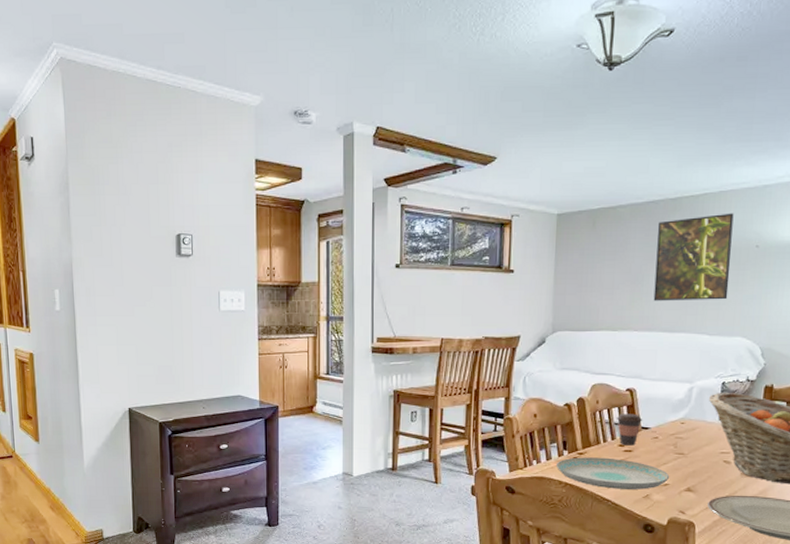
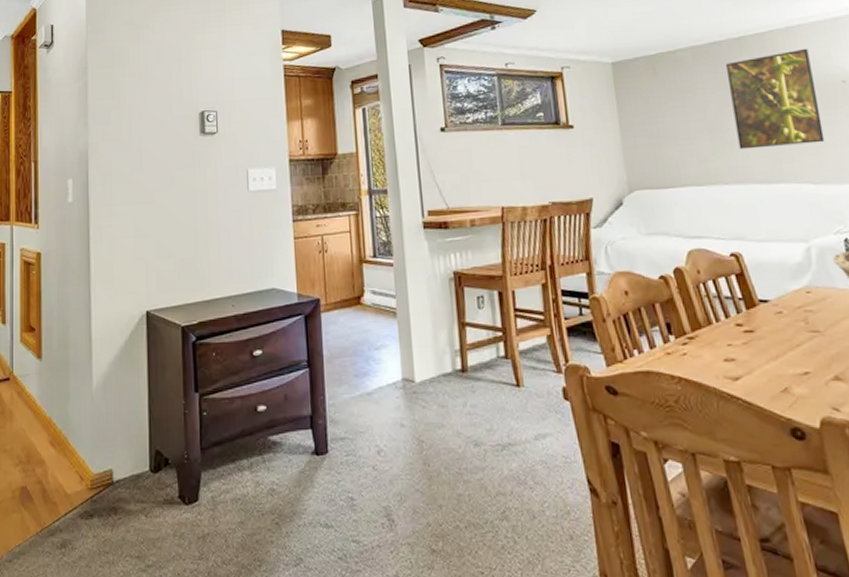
plate: present [555,457,670,490] -> none [662,341,809,383]
coffee cup: present [616,413,643,446] -> none [725,284,759,325]

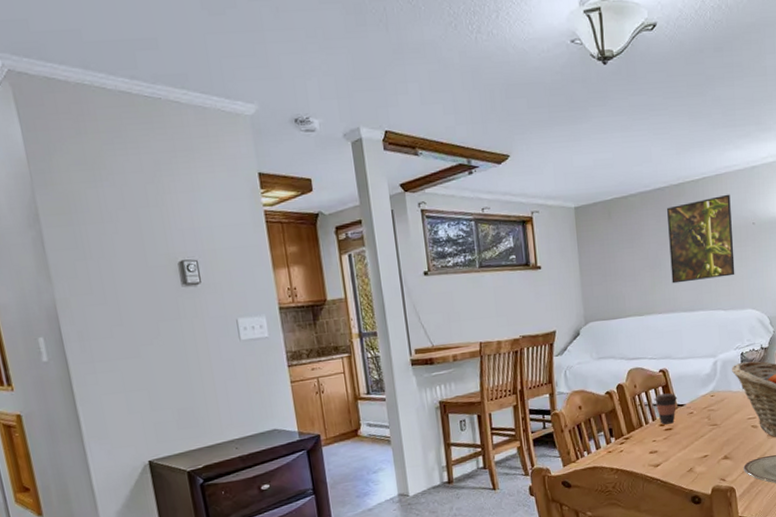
coffee cup: none [725,284,759,325] -> present [654,393,678,425]

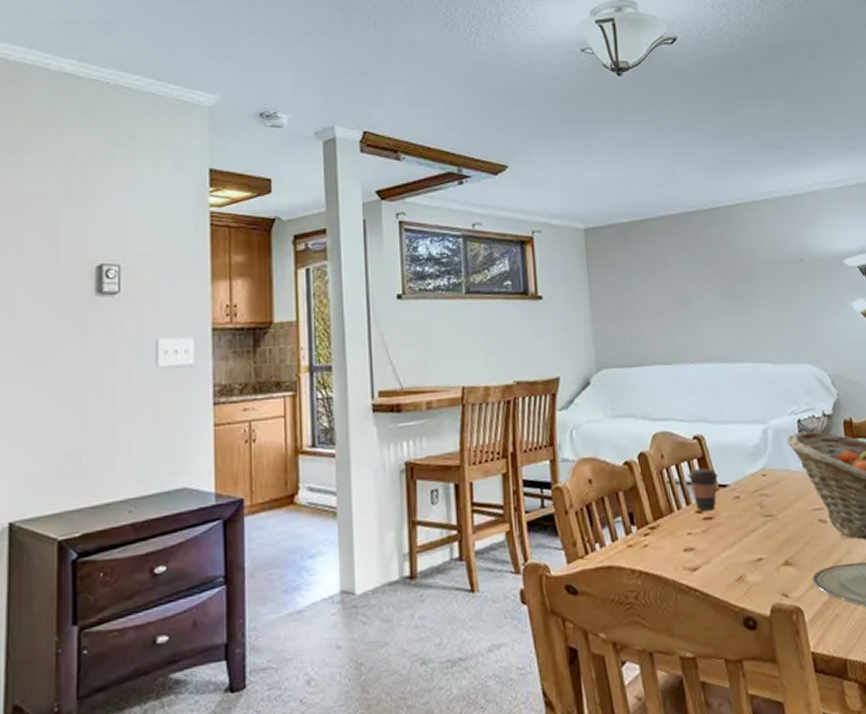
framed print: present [667,194,735,284] -> none [696,224,783,327]

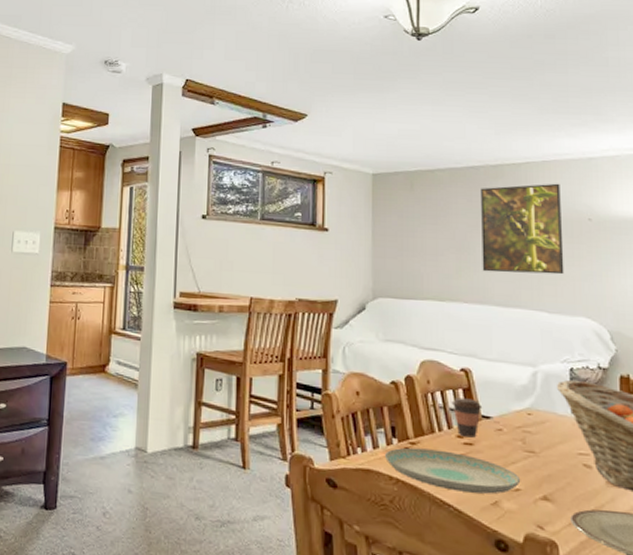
plate: none [624,530,763,573] -> present [384,447,521,494]
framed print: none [696,224,783,327] -> present [481,183,564,275]

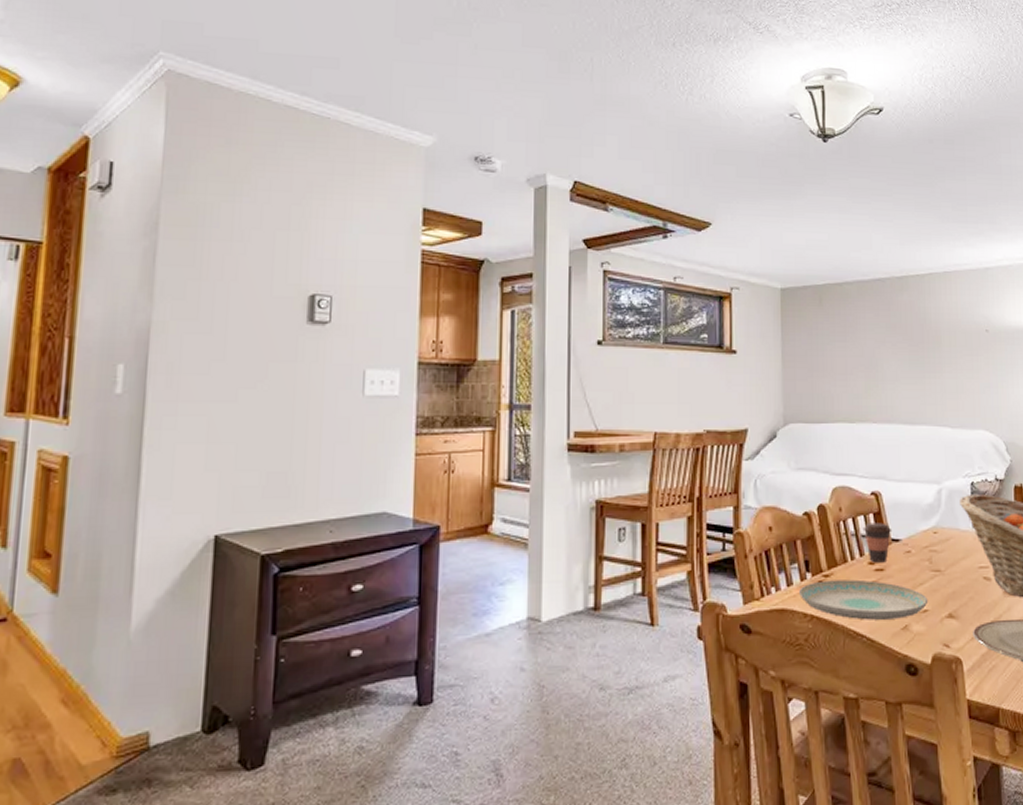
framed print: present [481,183,564,275] -> none [887,294,965,389]

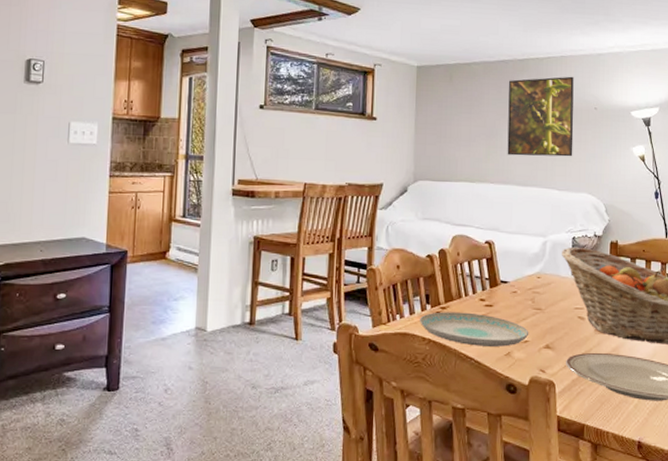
coffee cup: present [862,522,893,563] -> none [476,266,502,300]
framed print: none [887,294,965,389] -> present [507,76,574,157]

